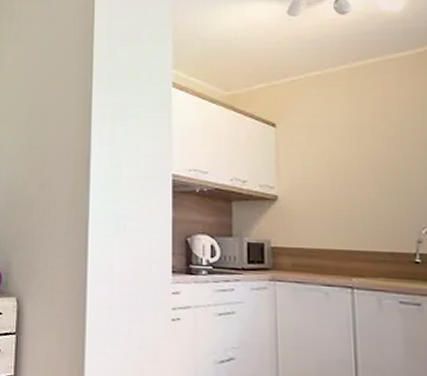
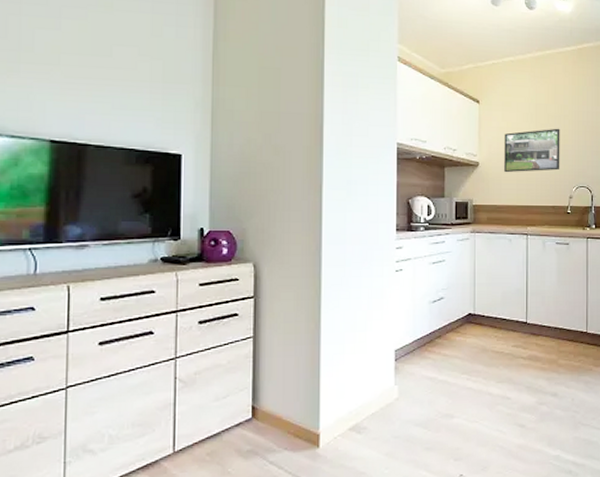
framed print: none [312,152,400,209] -> present [504,128,560,173]

